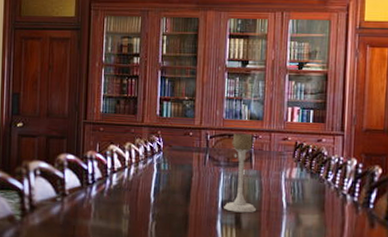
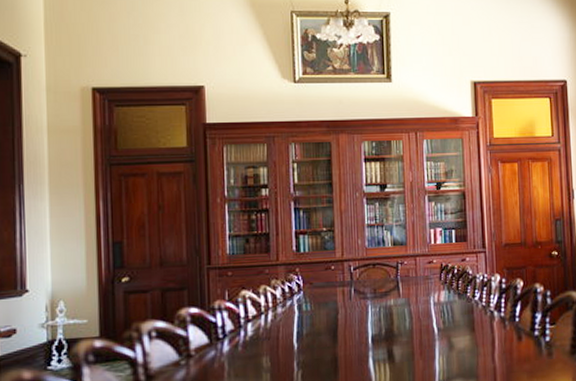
candle holder: present [224,133,256,213] -> none [375,260,408,346]

